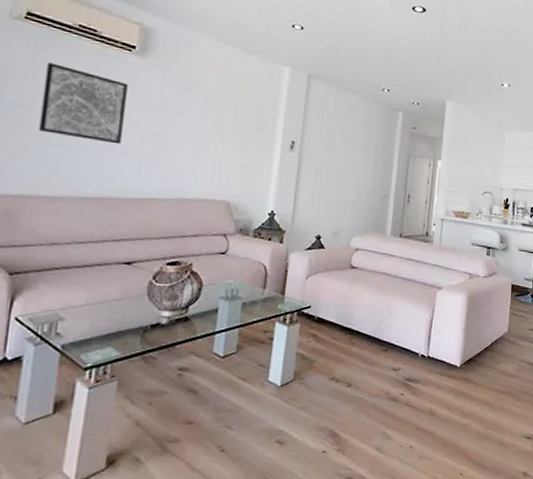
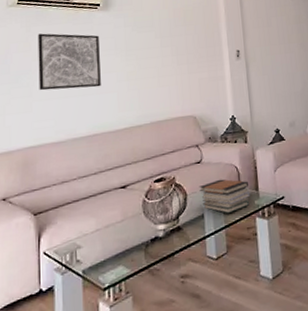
book stack: none [218,275,276,313] -> present [199,179,250,214]

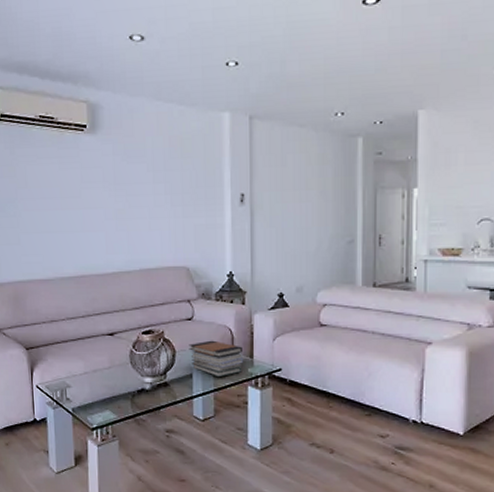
wall art: present [38,33,101,91] -> none [22,157,88,224]

